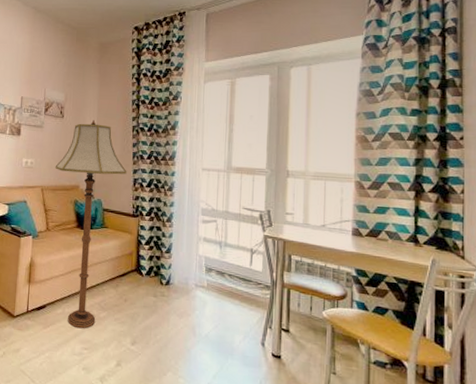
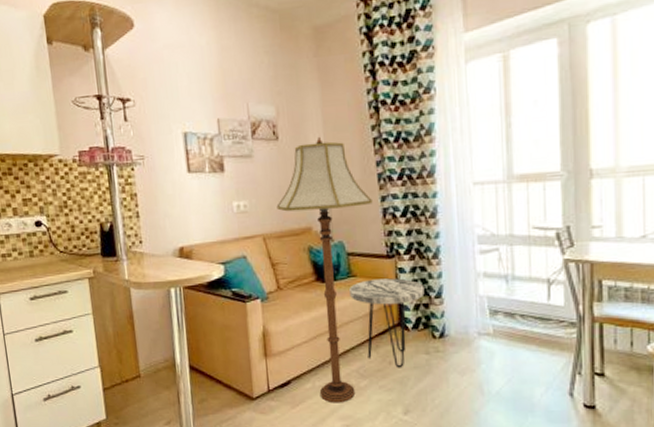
side table: none [101,231,158,306] -> present [350,278,425,368]

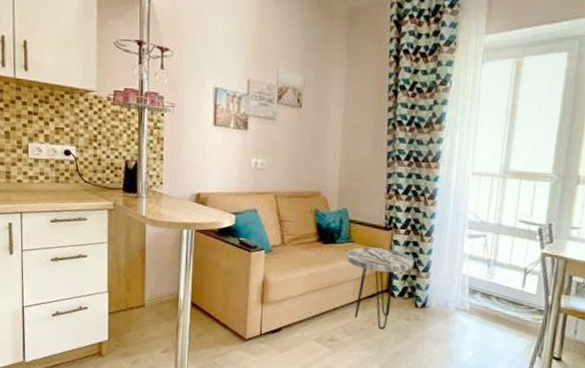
floor lamp: present [276,136,373,403] -> none [291,110,380,354]

